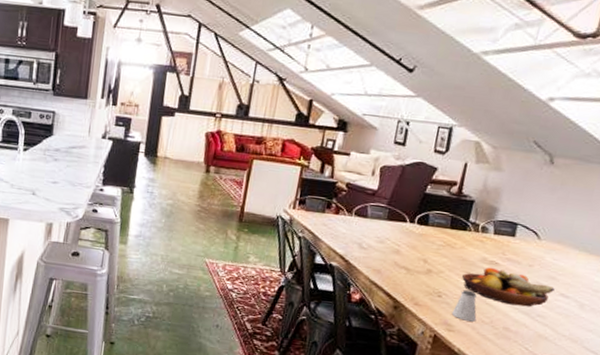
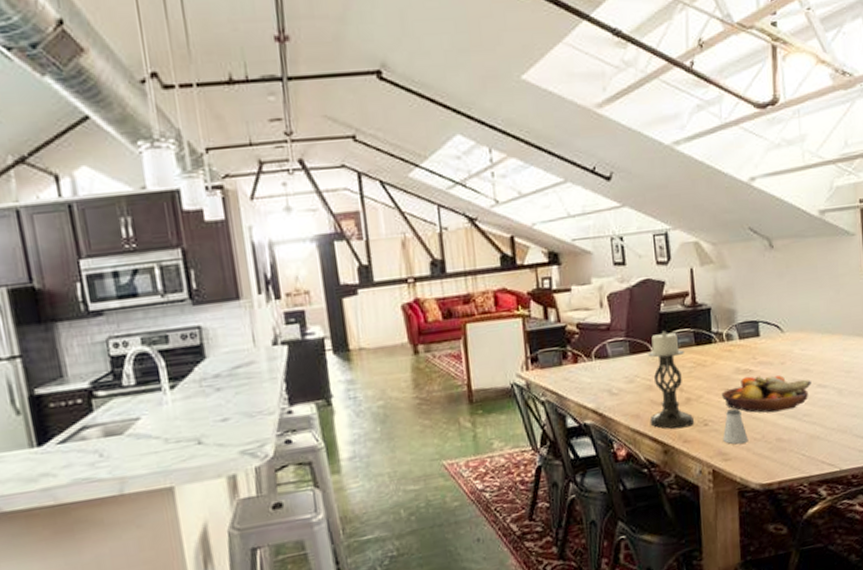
candle holder: none [388,208,438,293] -> present [647,330,695,429]

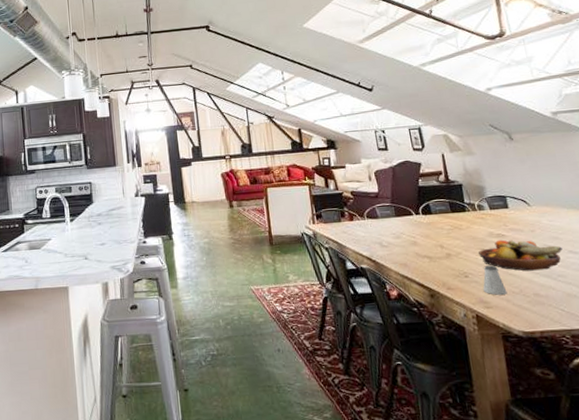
candle holder: present [647,330,695,429] -> none [410,200,456,278]

